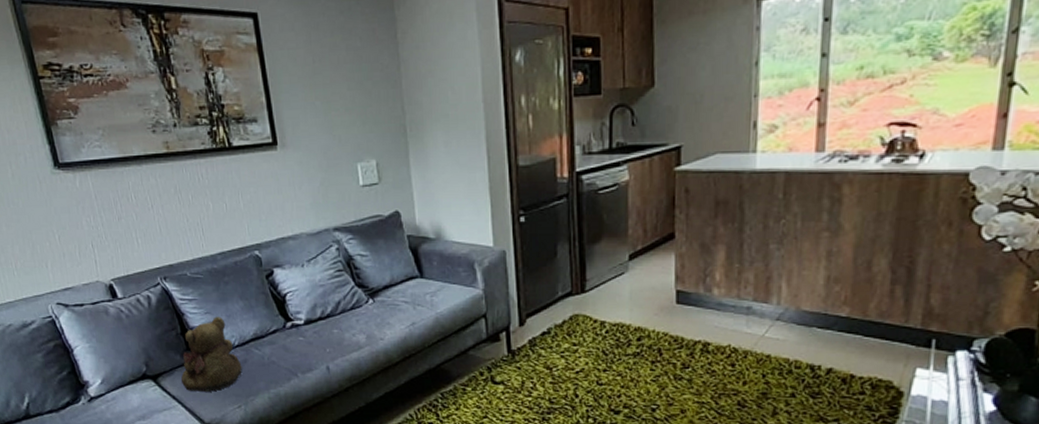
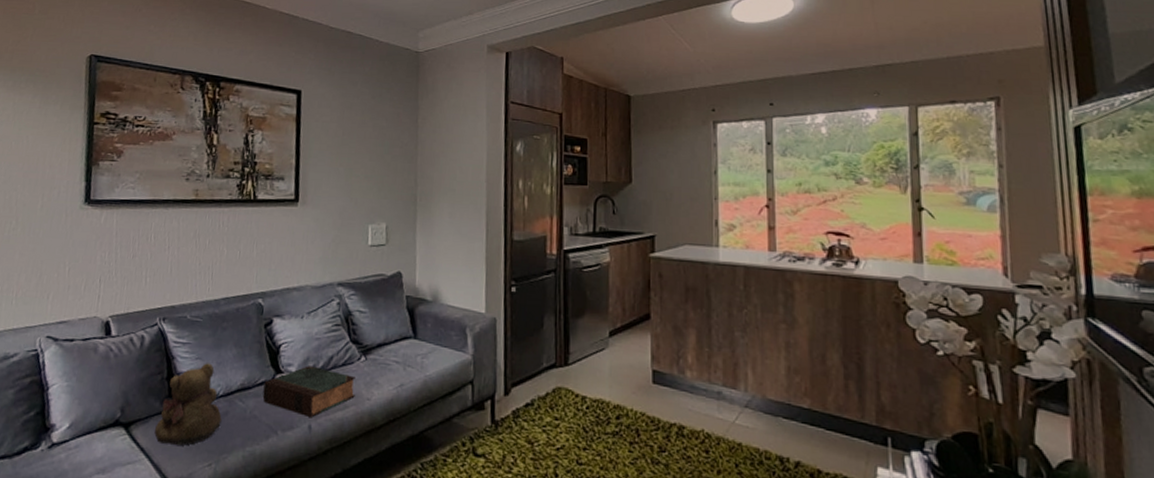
book: none [276,312,368,360] -> present [262,366,355,418]

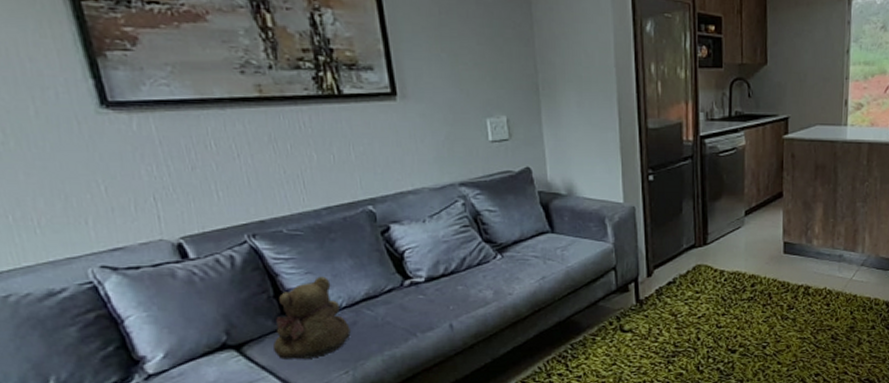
book: present [262,366,355,418] -> none [392,269,495,318]

